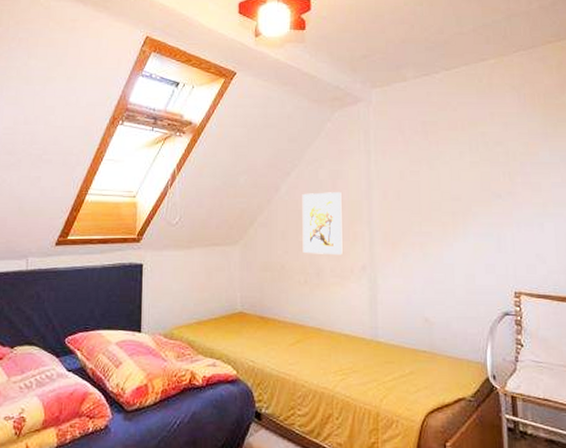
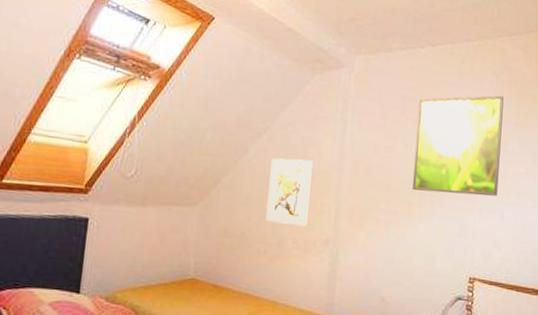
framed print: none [440,109,534,210] -> present [413,95,504,196]

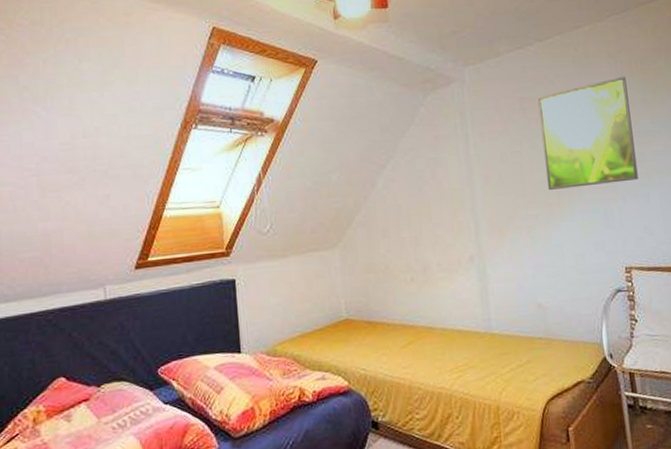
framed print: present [265,158,313,227] -> none [400,181,448,250]

